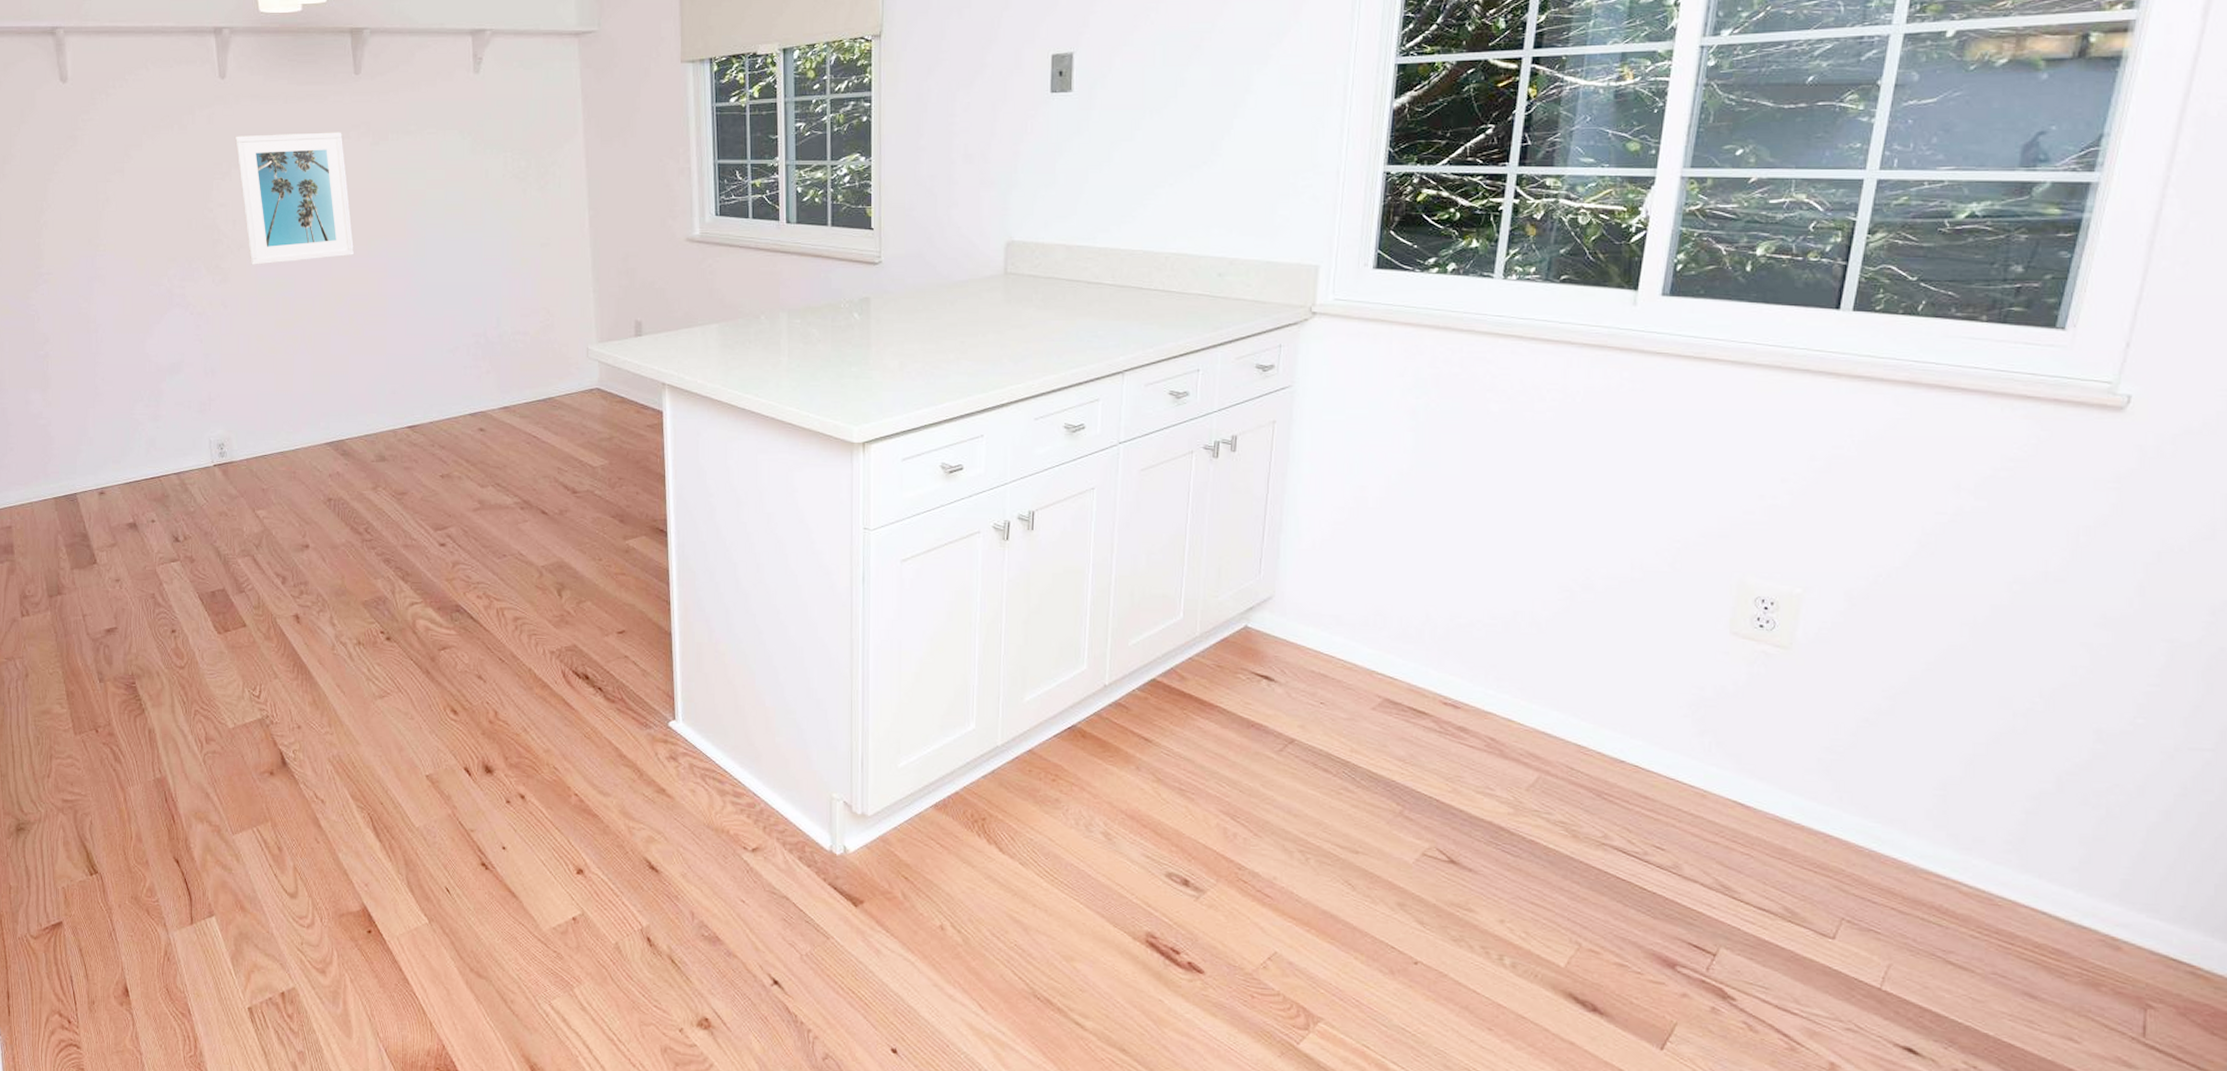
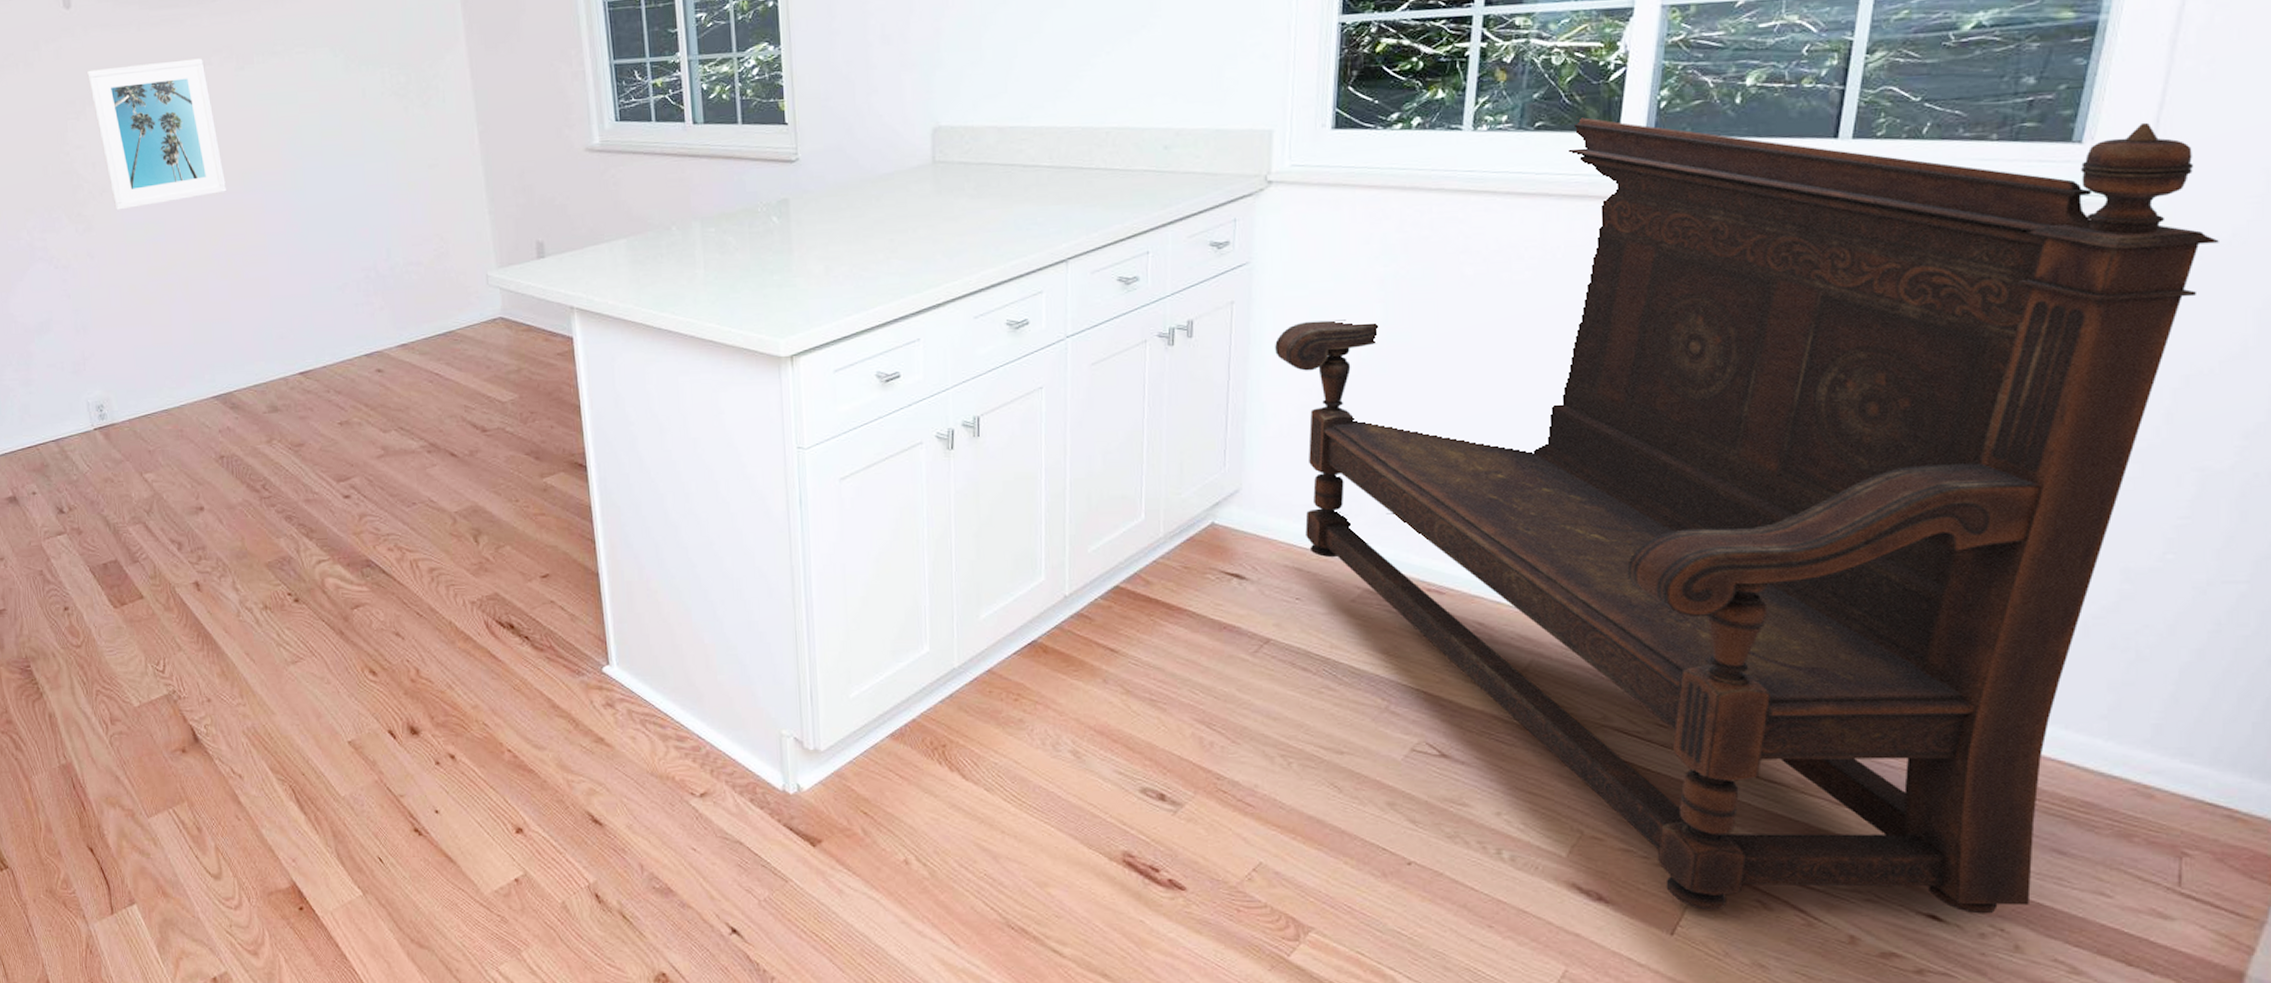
bench: none [1312,273,2190,1051] -> present [1275,116,2219,914]

